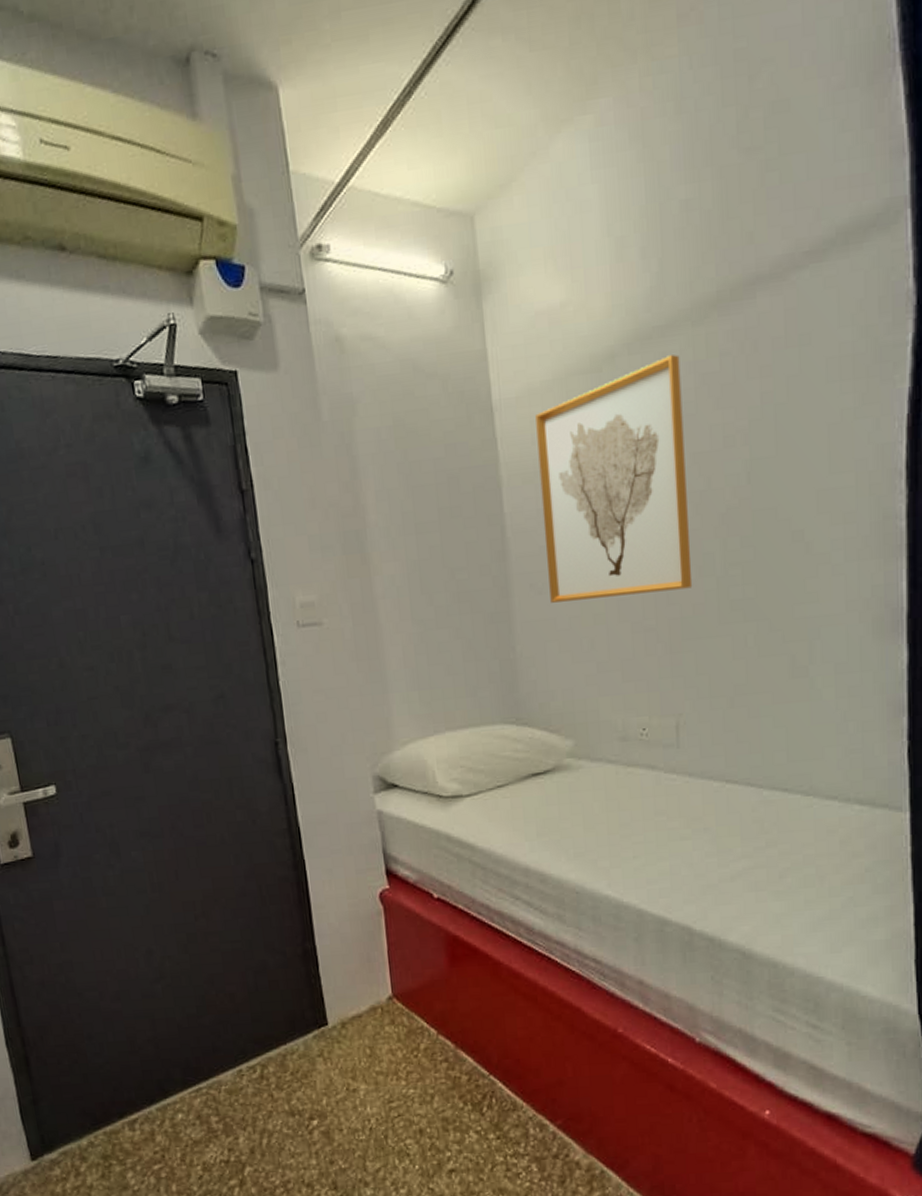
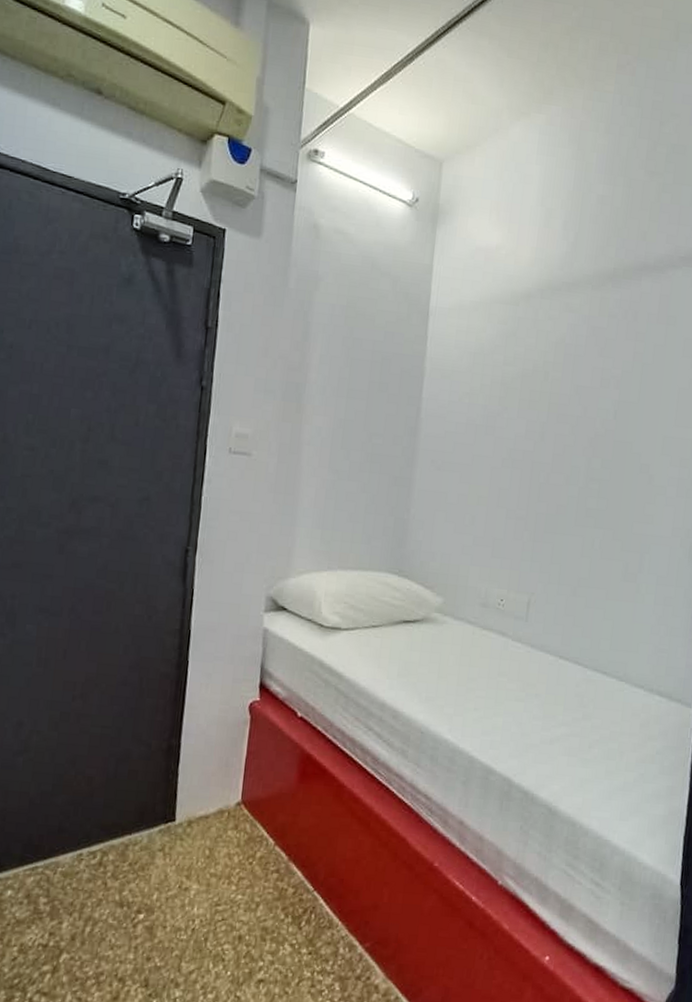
wall art: present [535,354,693,603] -> none [446,306,579,492]

